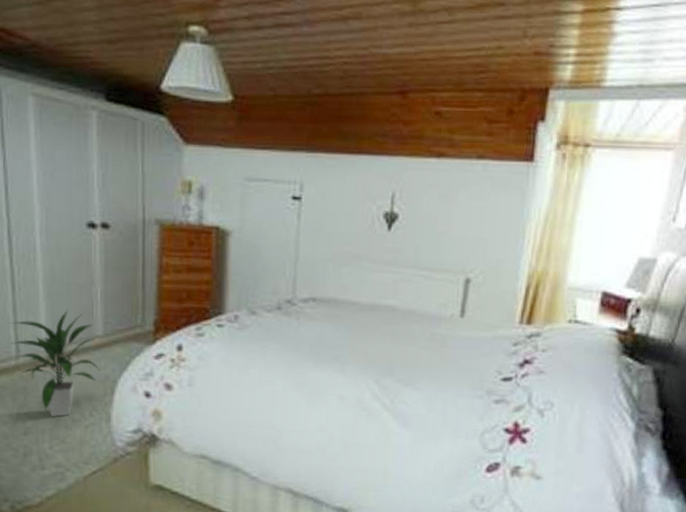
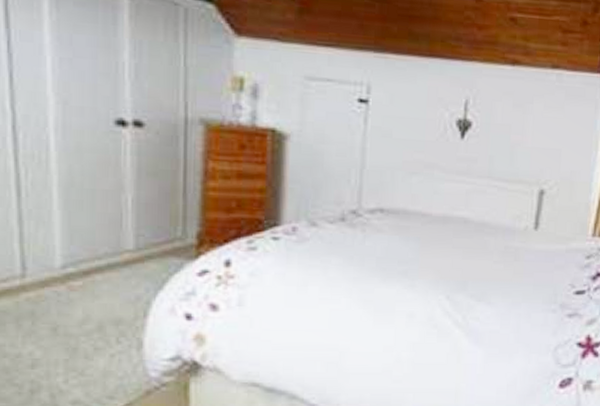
indoor plant: present [9,309,100,417] -> none [13,219,130,345]

